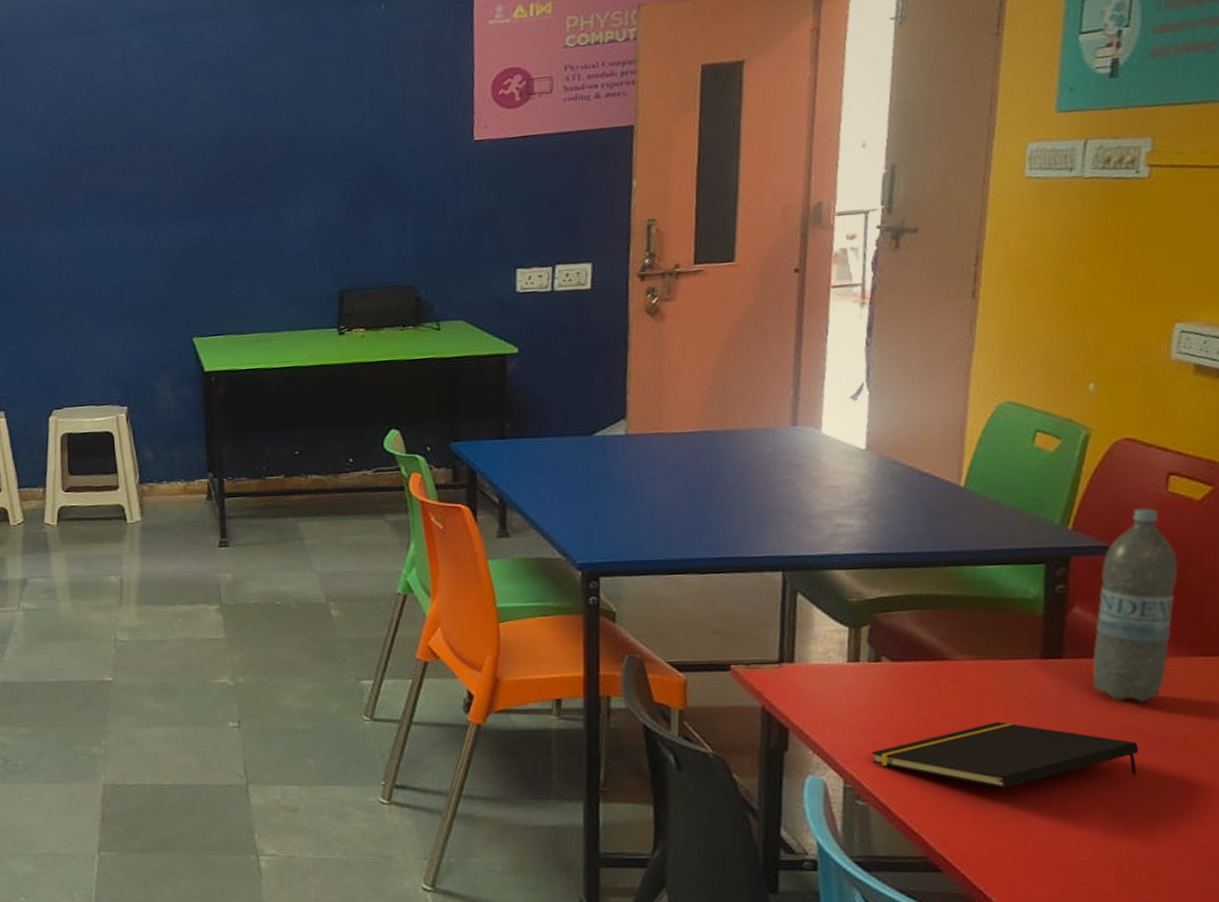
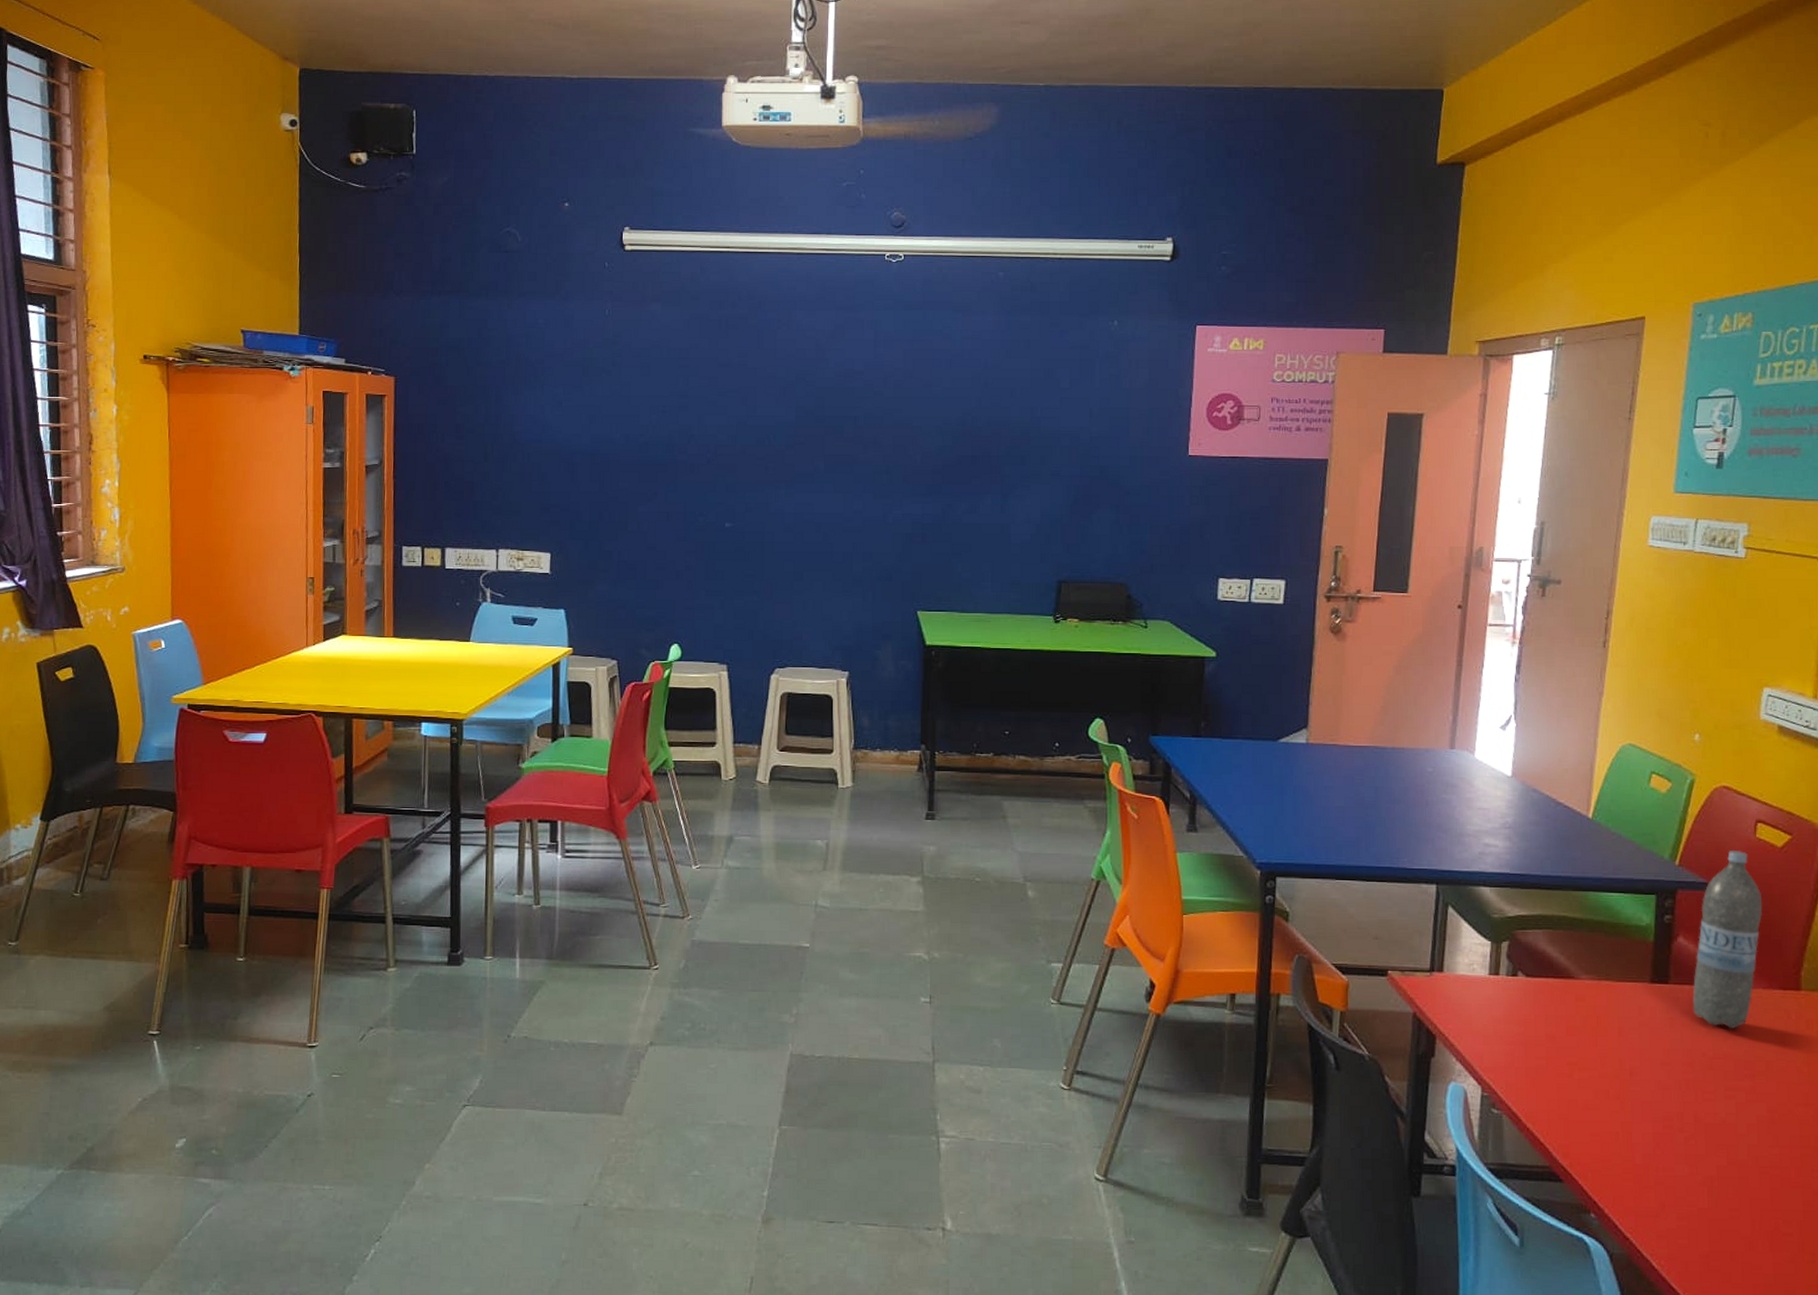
notepad: present [871,721,1139,789] -> none [1506,1040,1729,1104]

